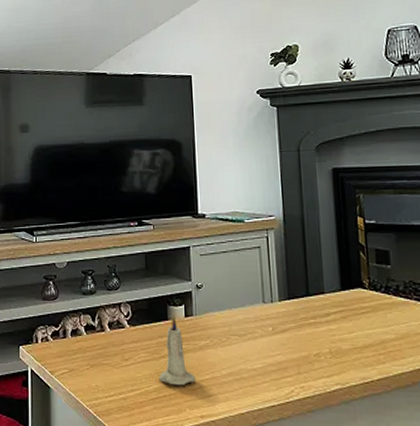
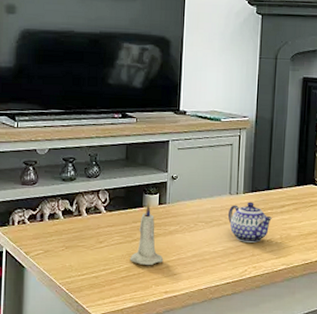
teapot: none [264,310,318,358] -> present [228,202,273,243]

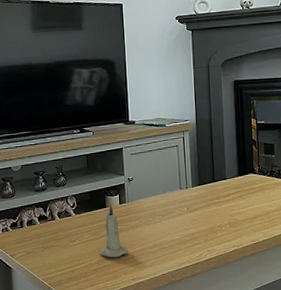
teapot: present [228,202,273,243] -> none [181,194,220,230]

